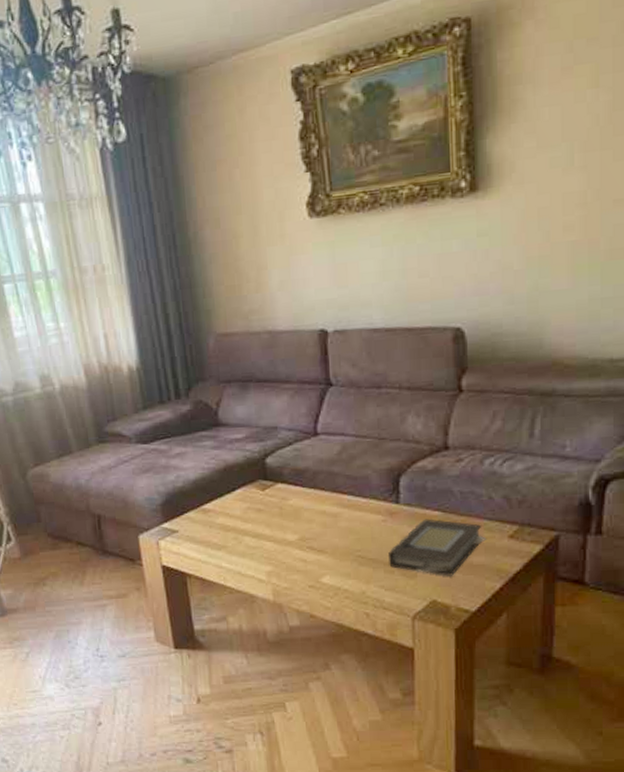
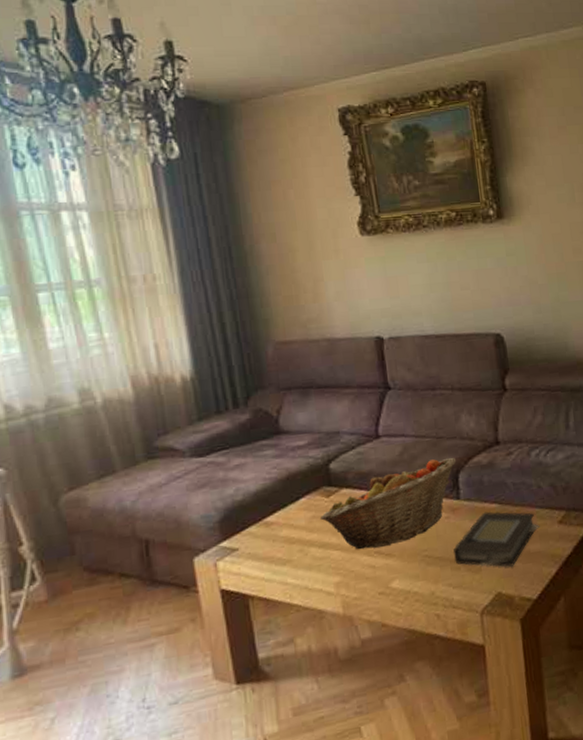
fruit basket: none [255,460,399,543] -> present [321,457,457,549]

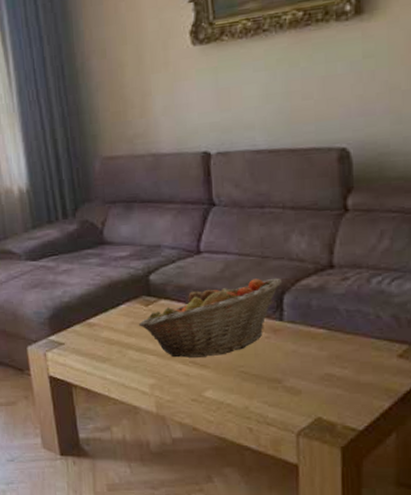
book: present [453,512,540,567] -> none [272,336,375,394]

